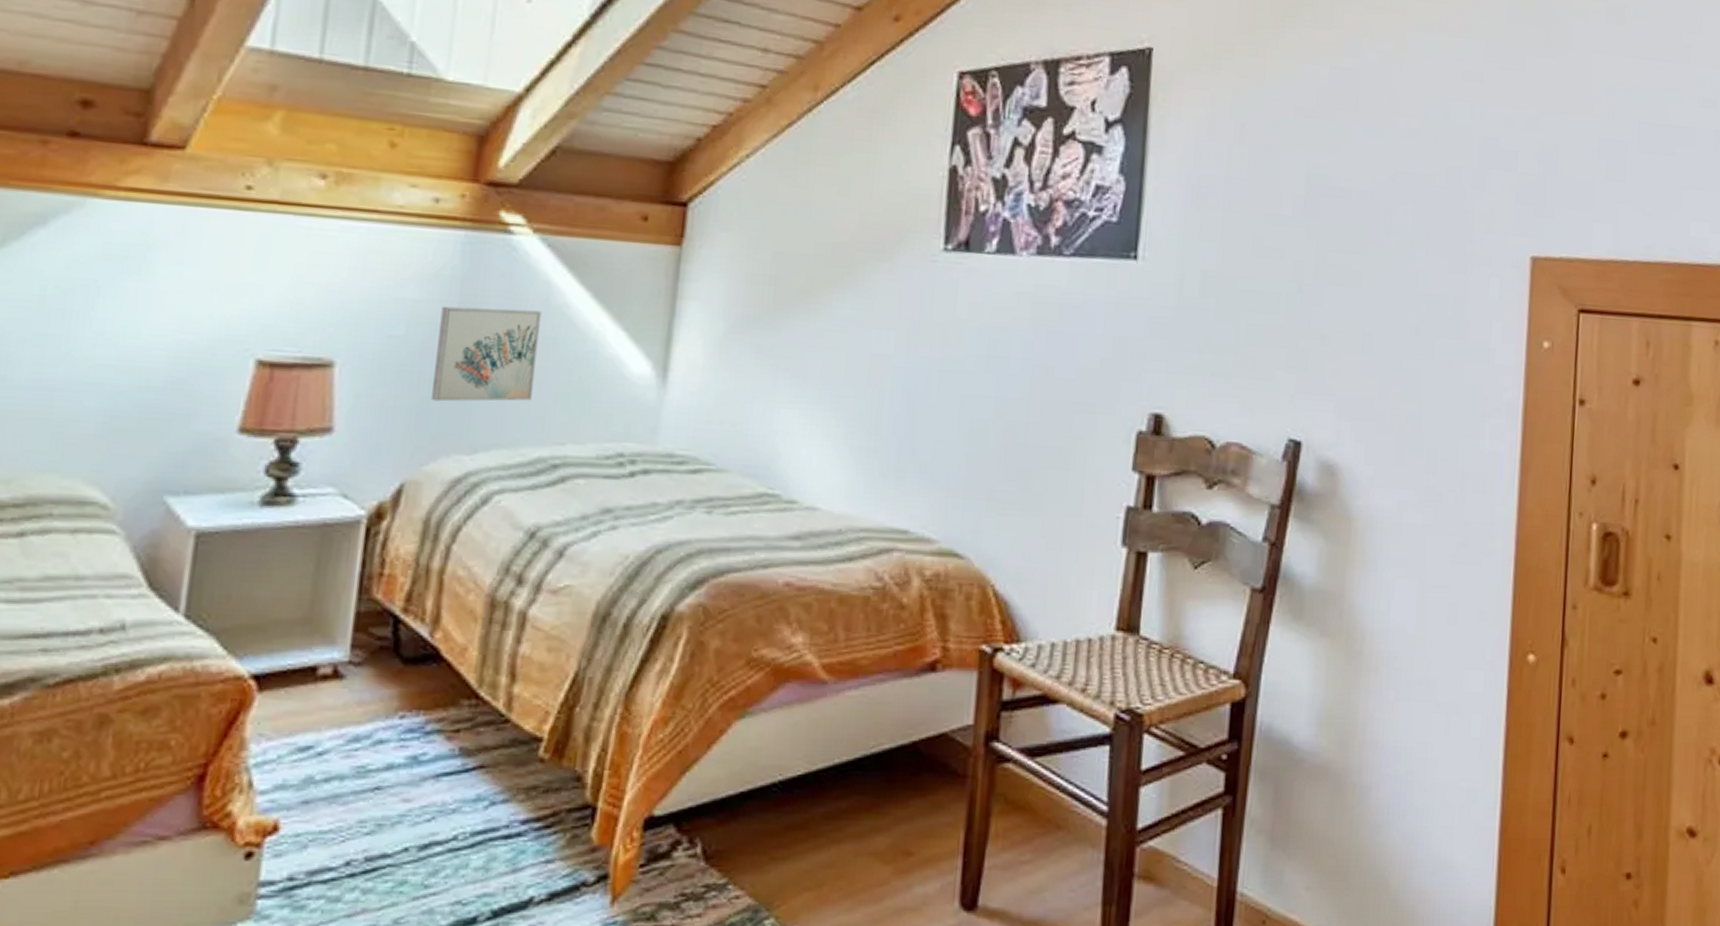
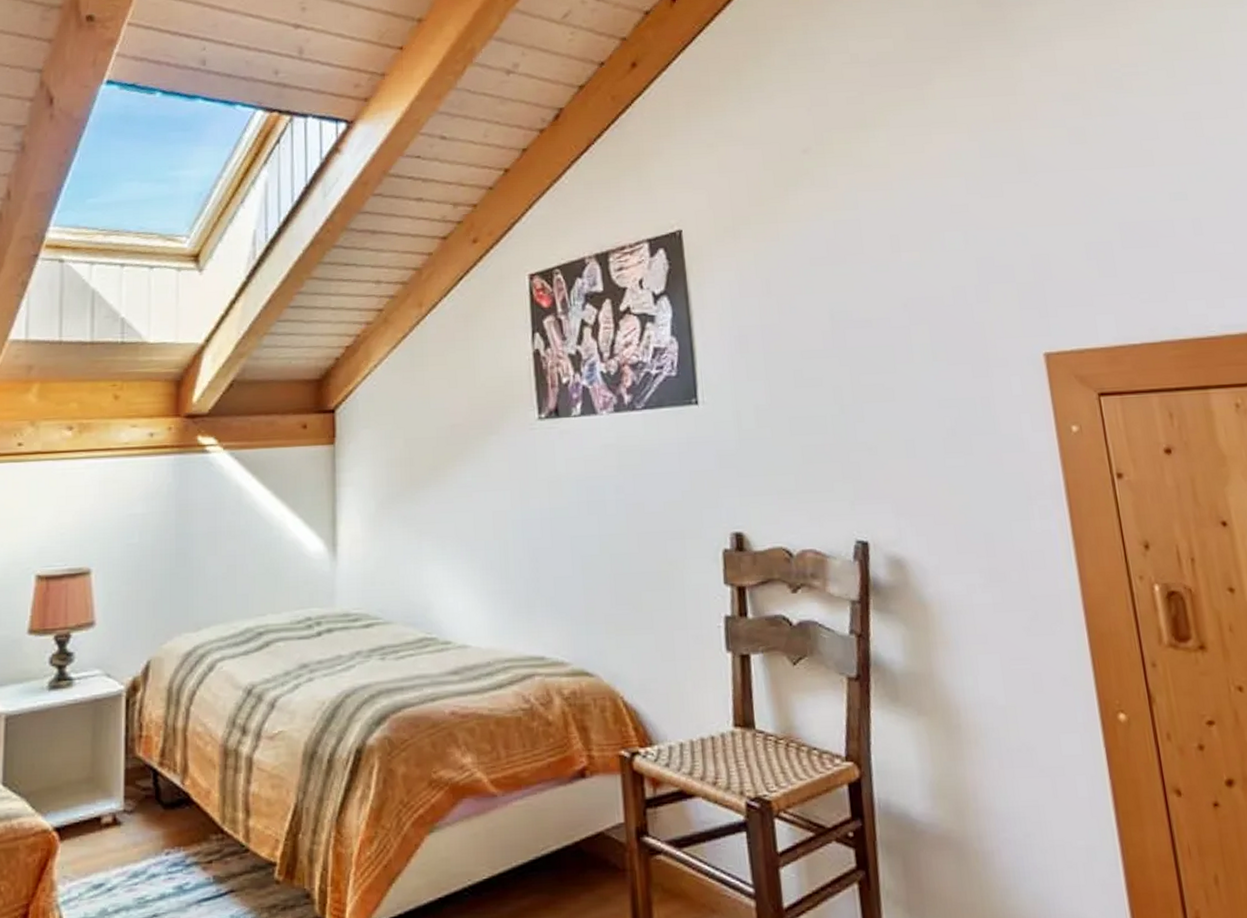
wall art: present [430,306,542,402] -> none [162,510,237,592]

